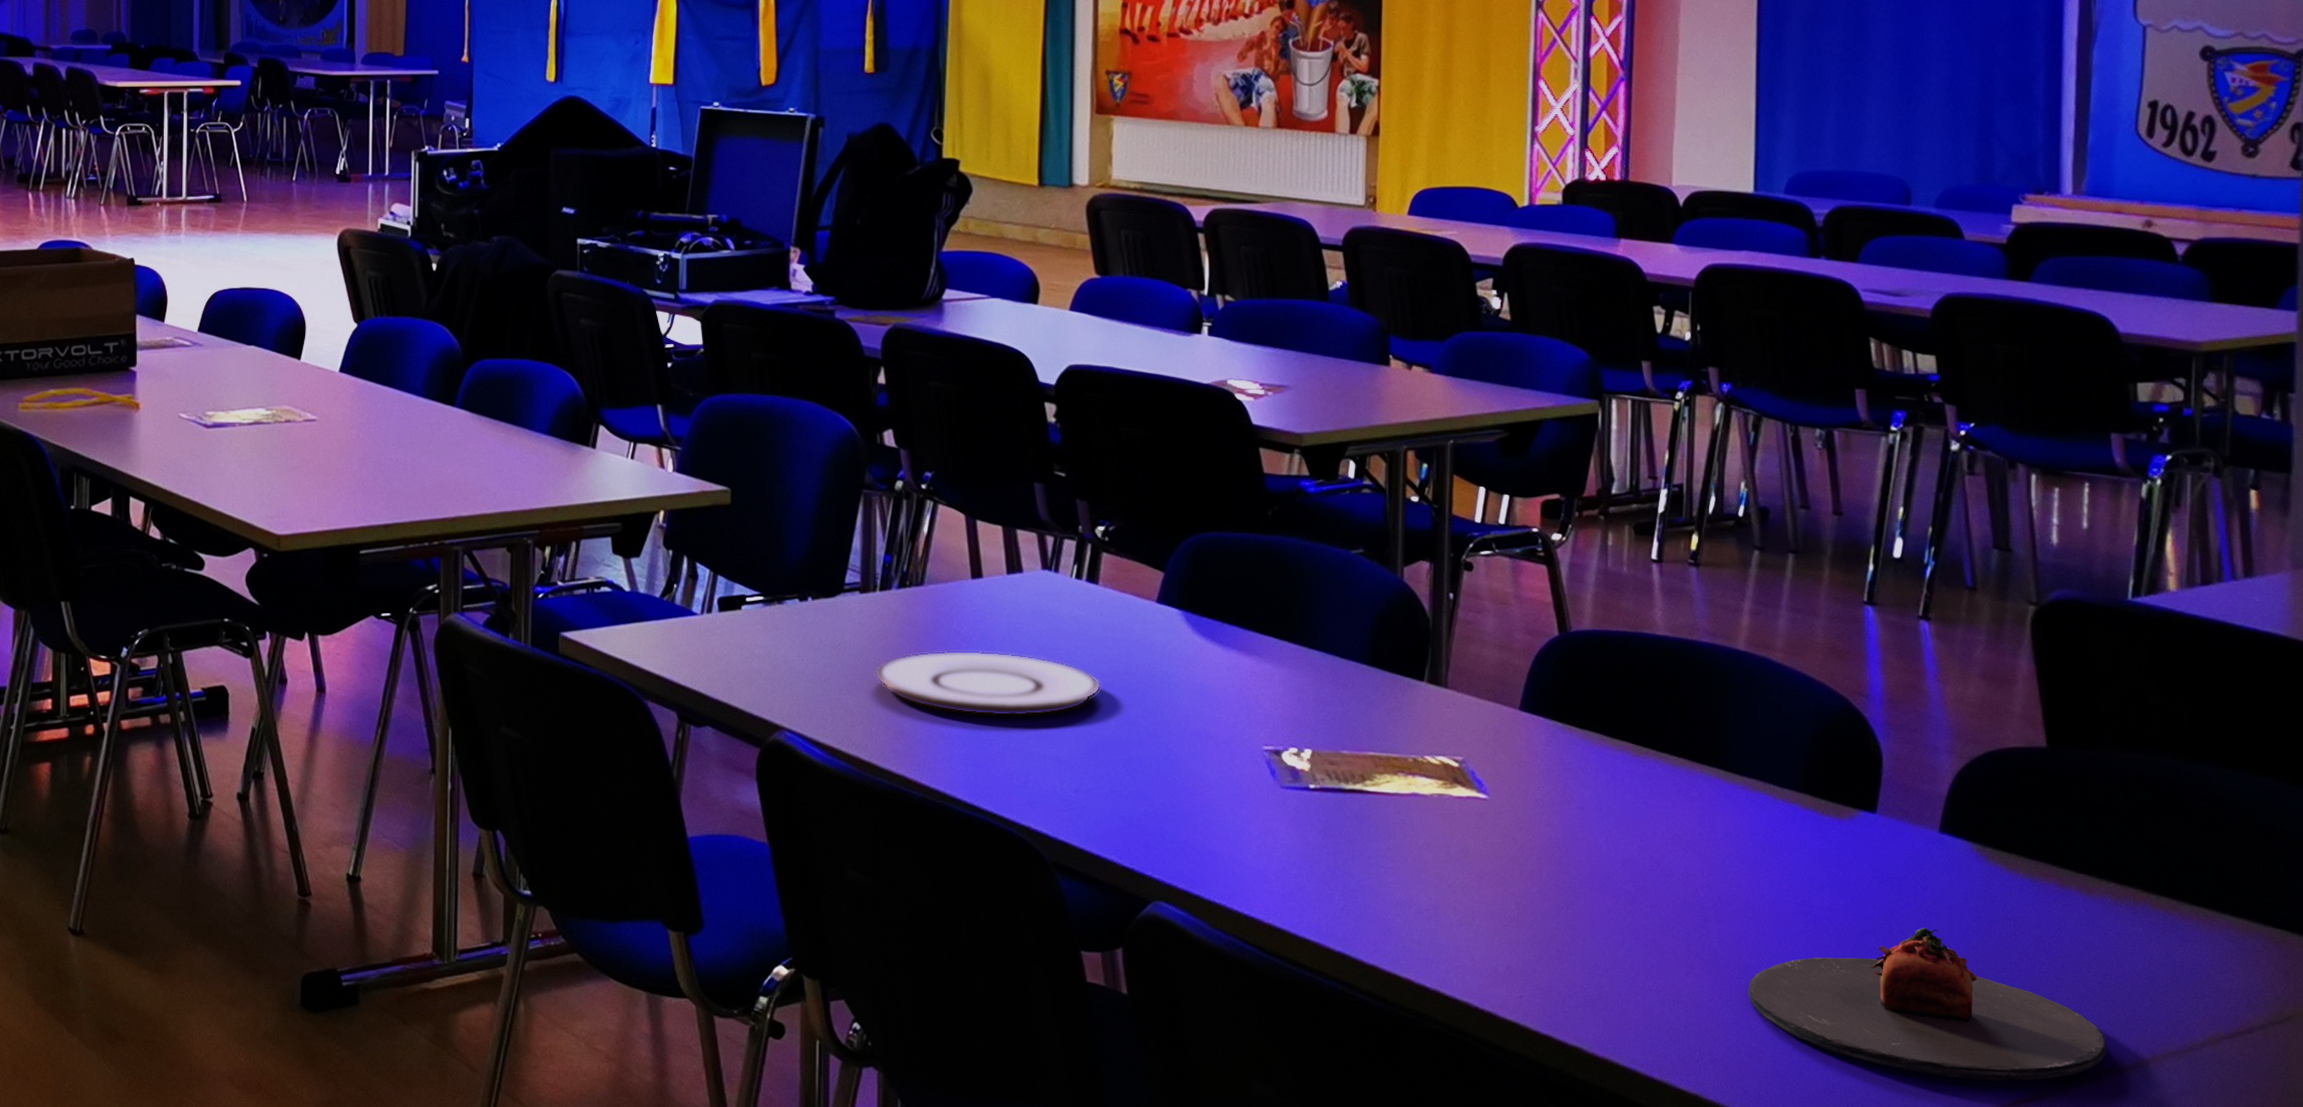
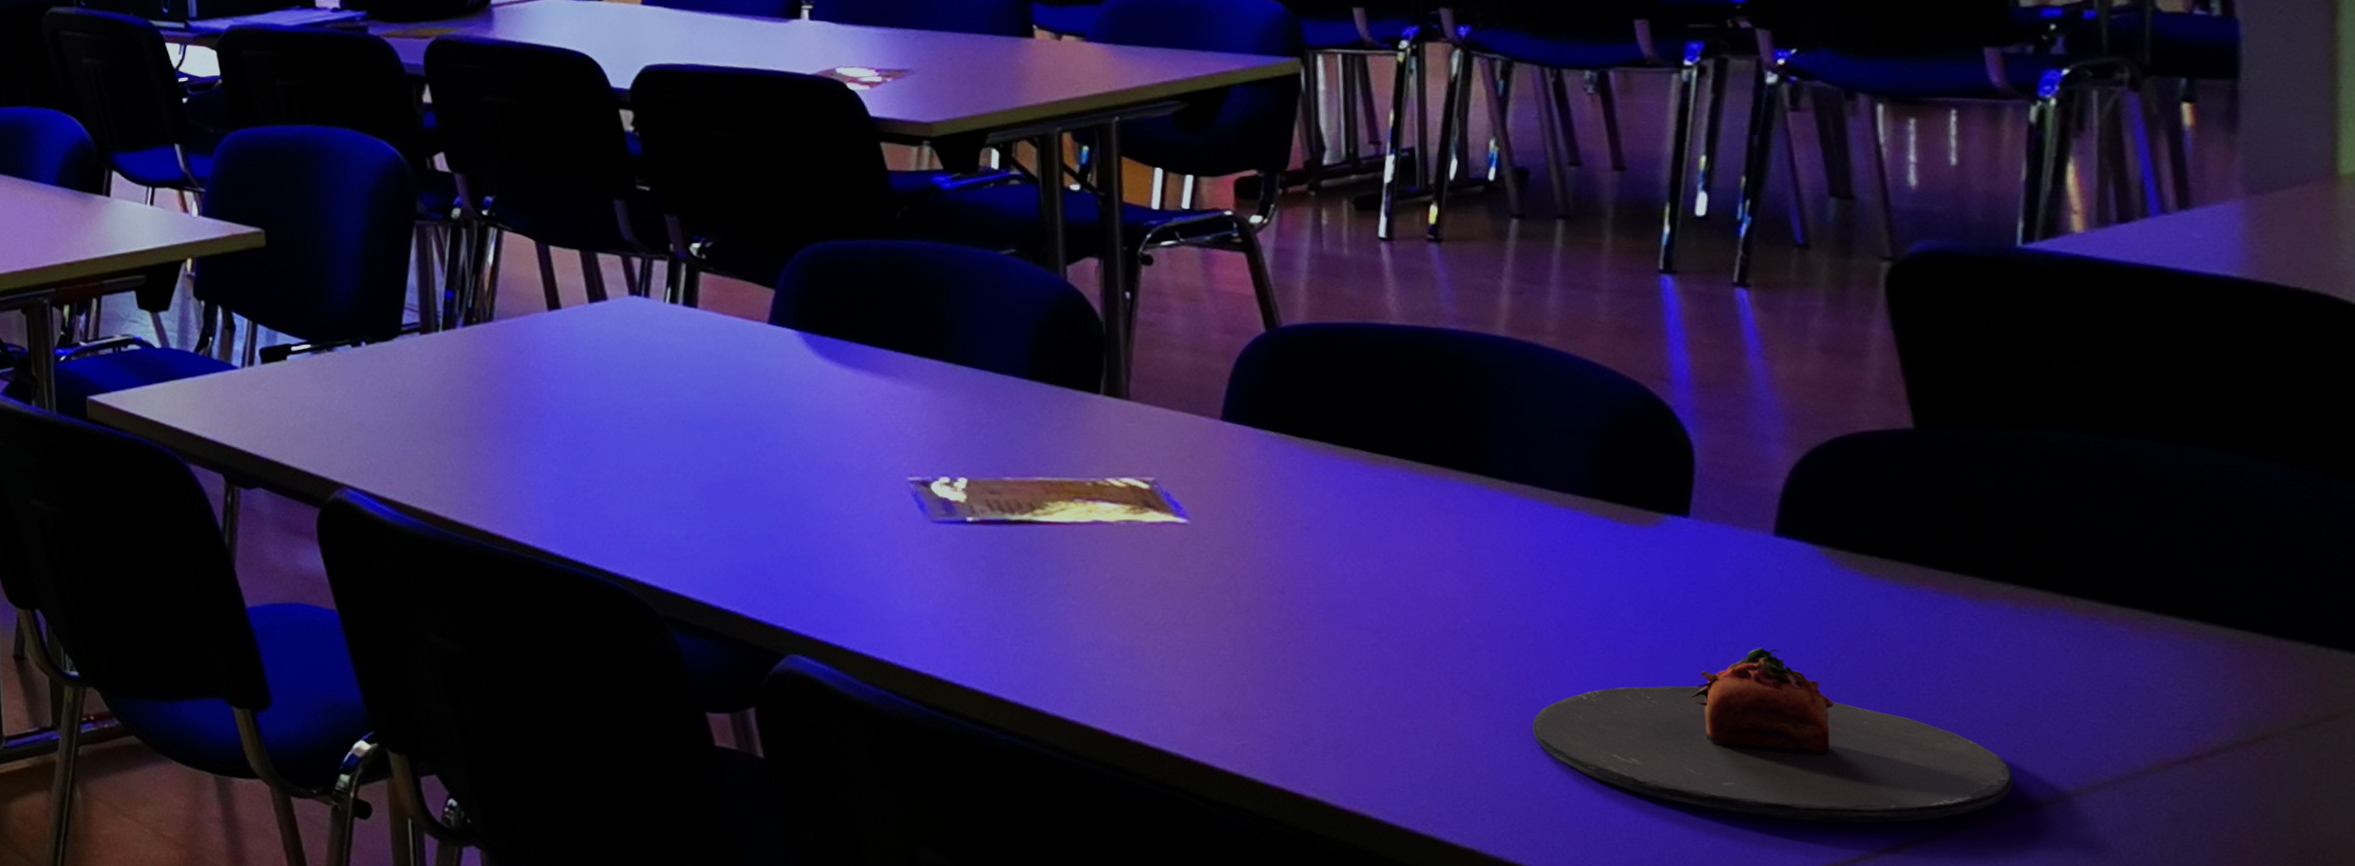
plate: present [875,650,1100,717] -> none [444,389,708,460]

